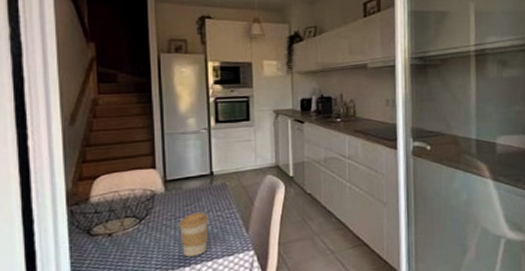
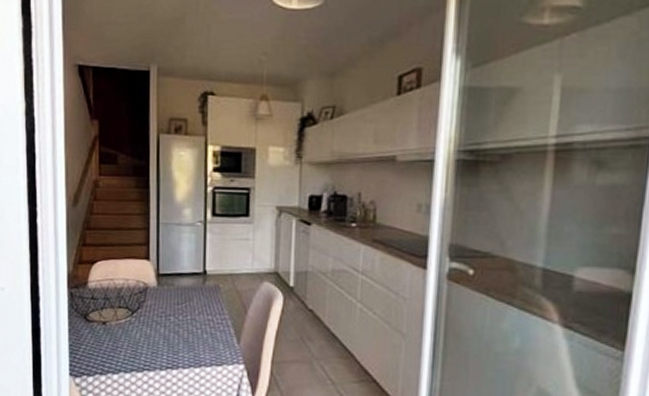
coffee cup: present [178,212,209,257] -> none [168,313,199,360]

